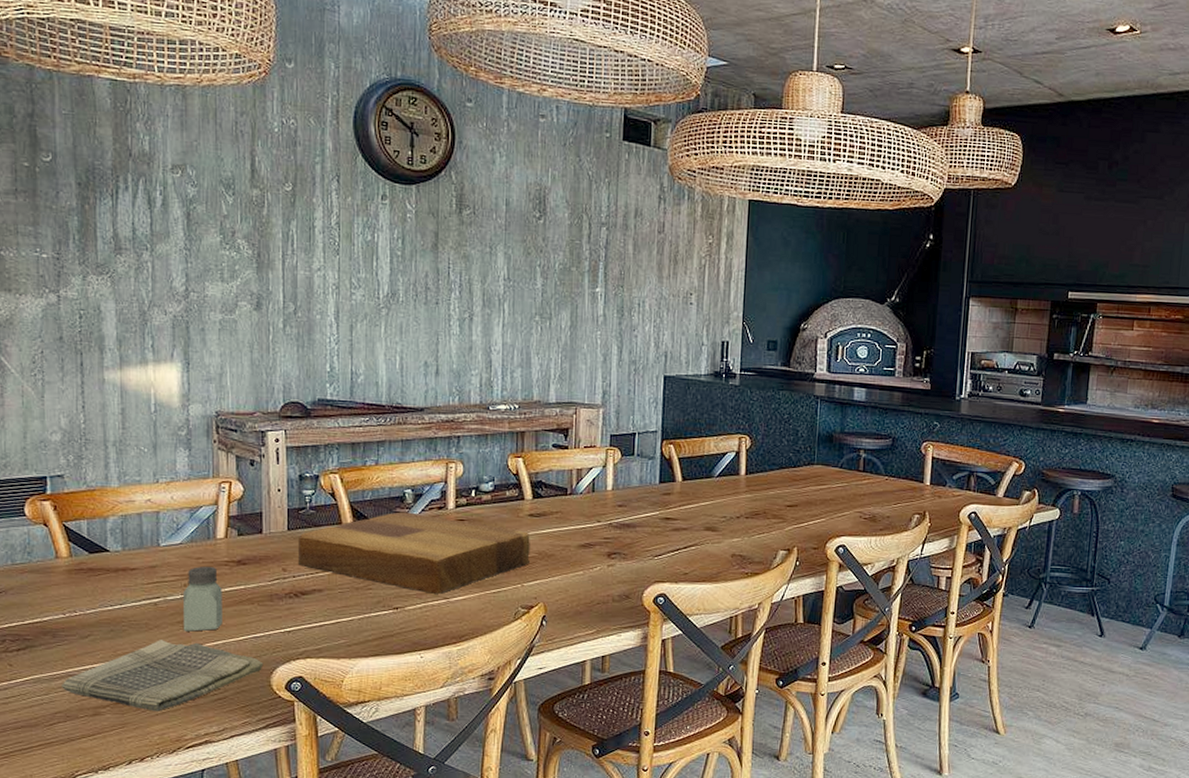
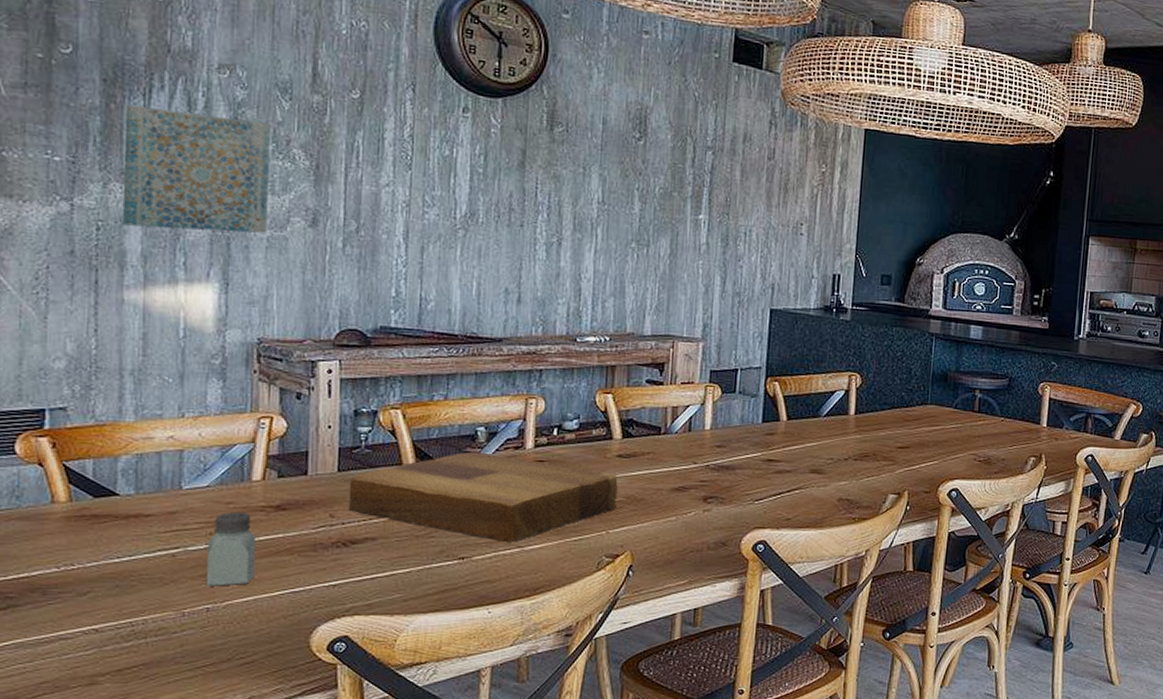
dish towel: present [62,640,264,712] -> none [50,596,302,679]
wall art: none [97,205,218,317] -> present [121,104,270,233]

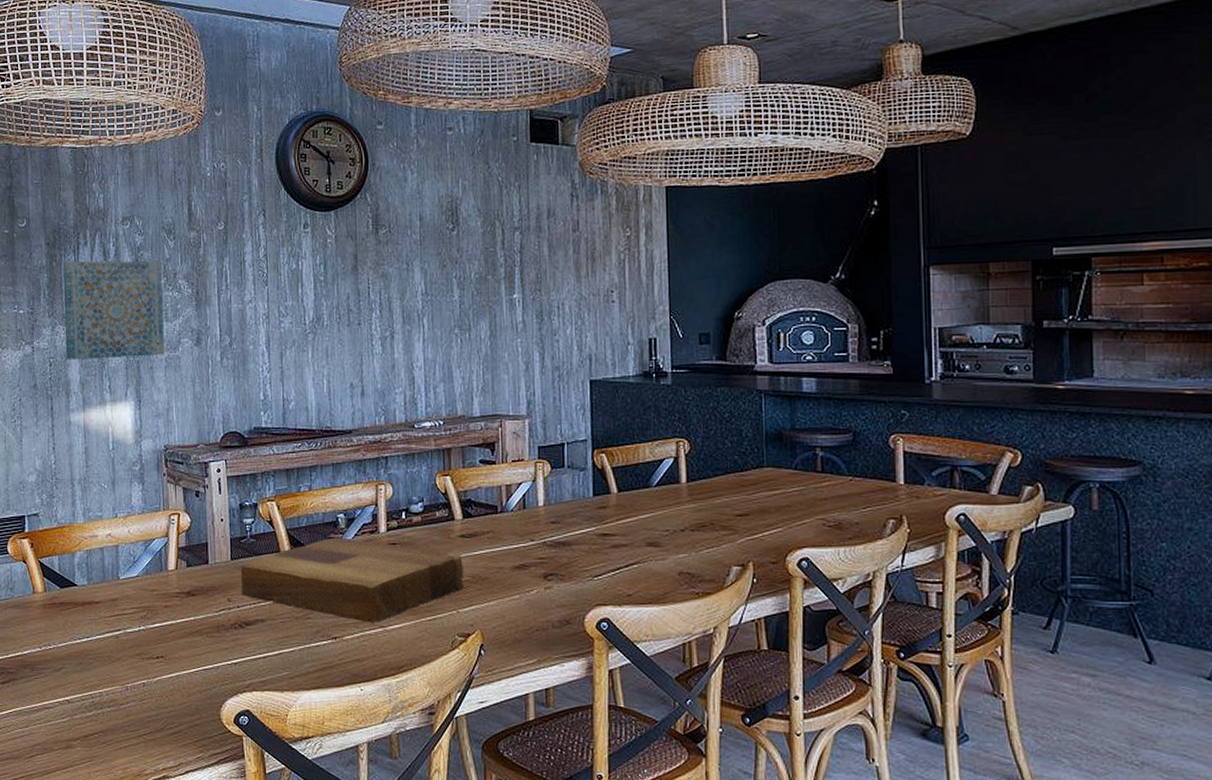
saltshaker: present [206,511,256,586] -> none [140,597,176,664]

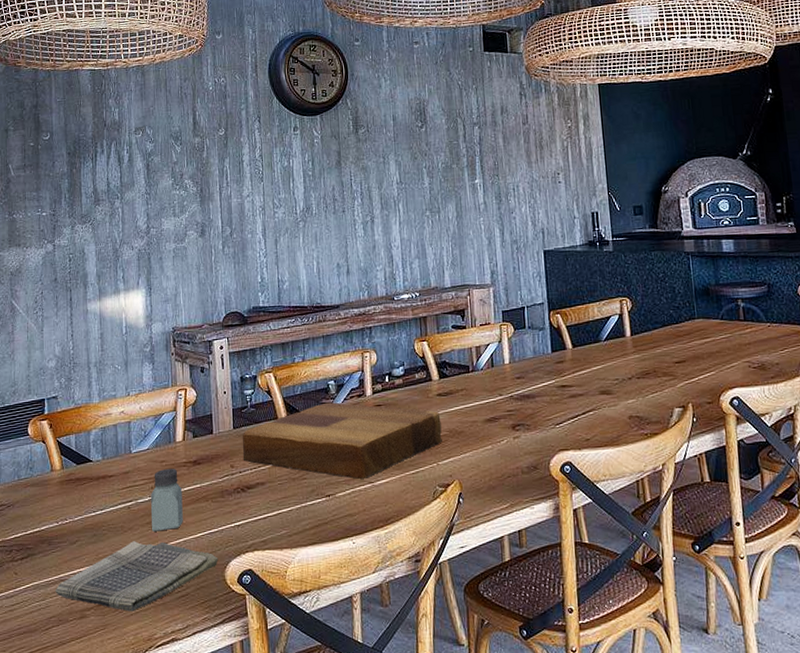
dish towel: none [39,672,214,745] -> present [55,541,219,612]
wall art: present [62,260,164,360] -> none [82,164,172,255]
saltshaker: none [140,597,176,664] -> present [150,468,183,532]

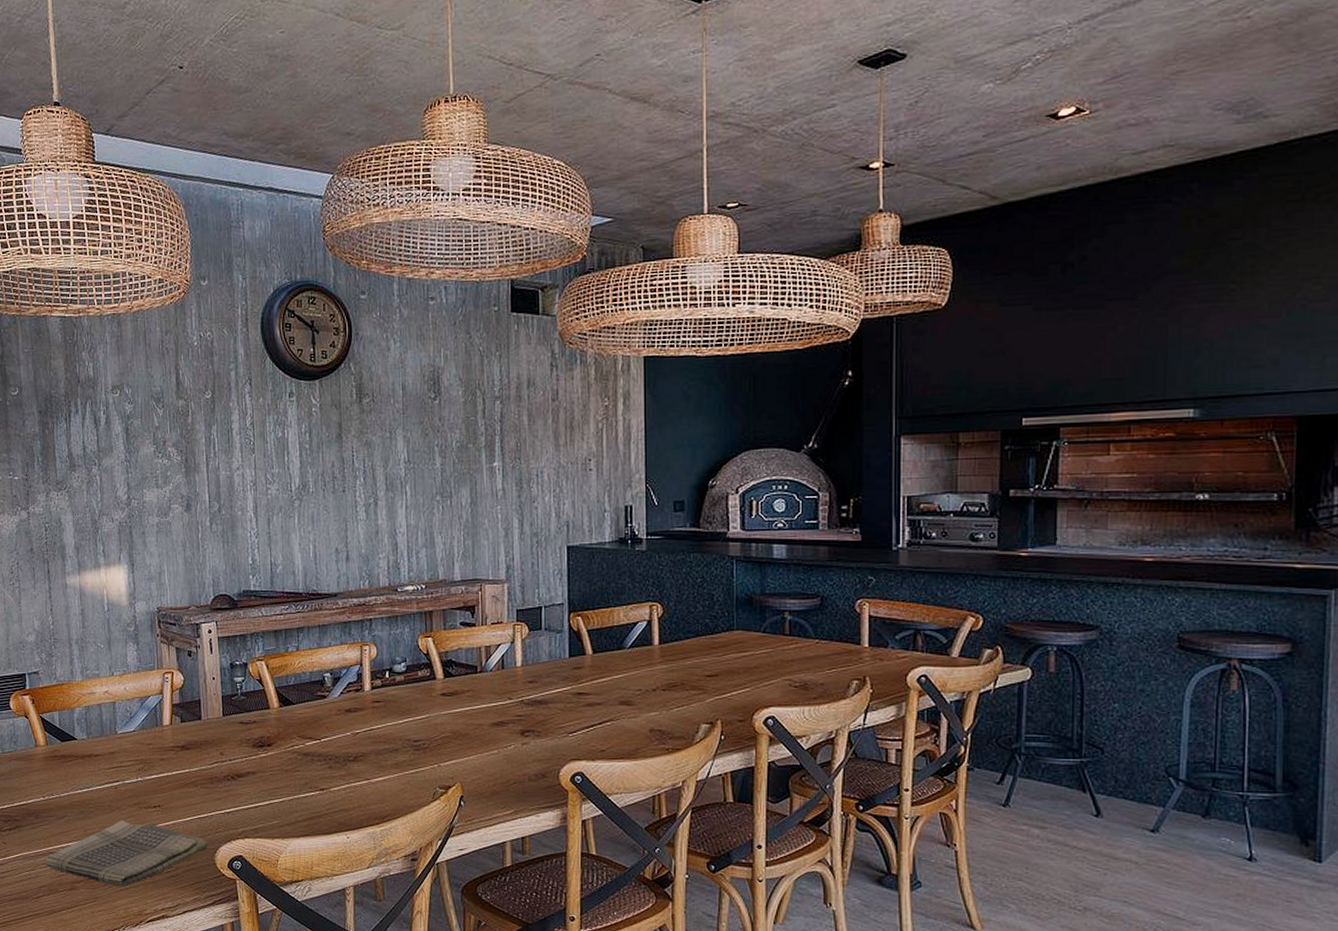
saltshaker: present [150,468,183,532] -> none [137,751,172,813]
cutting board: present [242,402,442,479] -> none [232,695,445,775]

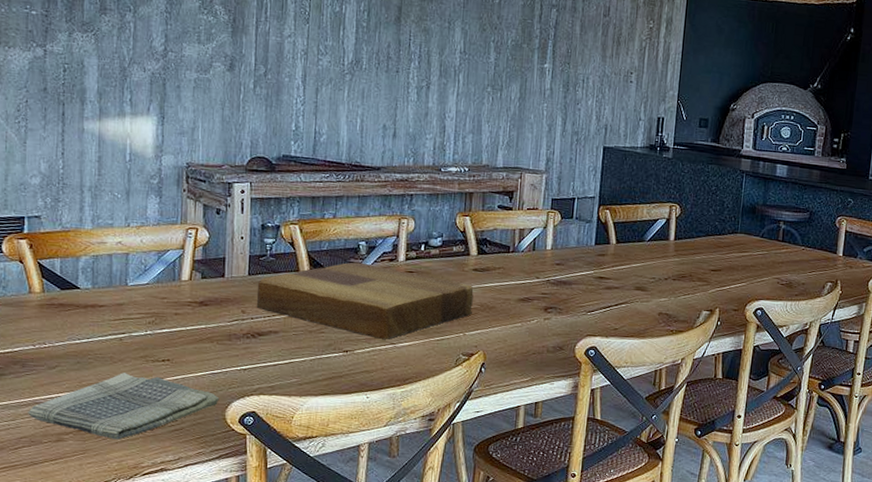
cutting board: none [232,695,445,775] -> present [256,262,474,339]

